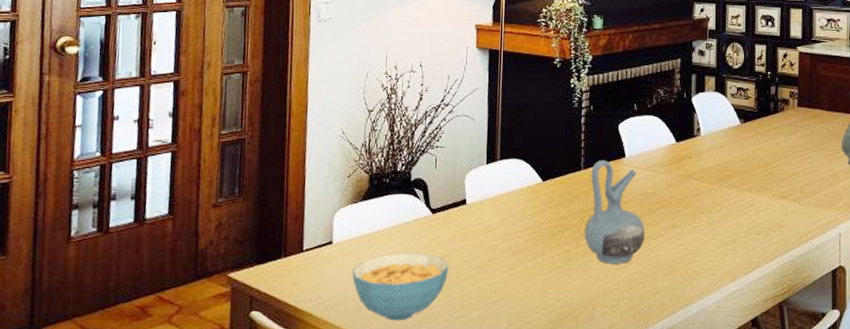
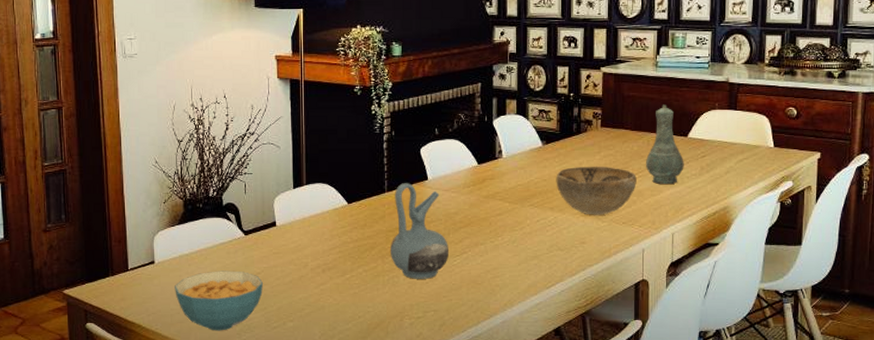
decorative bowl: none [753,146,833,197] -> present [556,166,637,215]

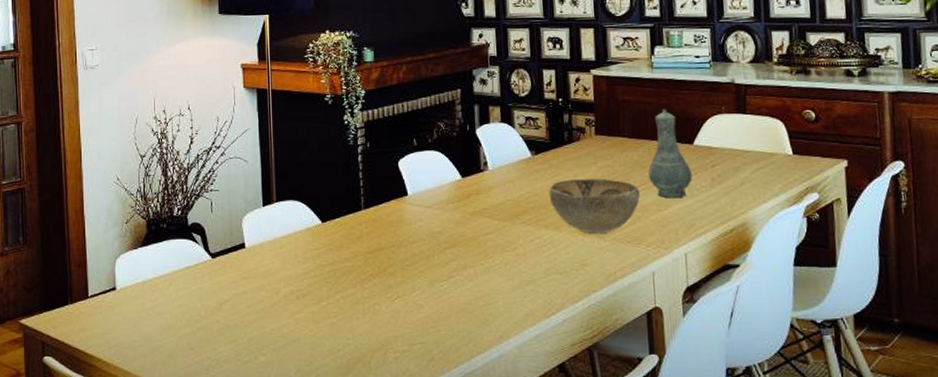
cereal bowl: present [175,270,264,331] -> none [137,298,233,366]
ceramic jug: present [391,183,448,279] -> none [370,199,434,307]

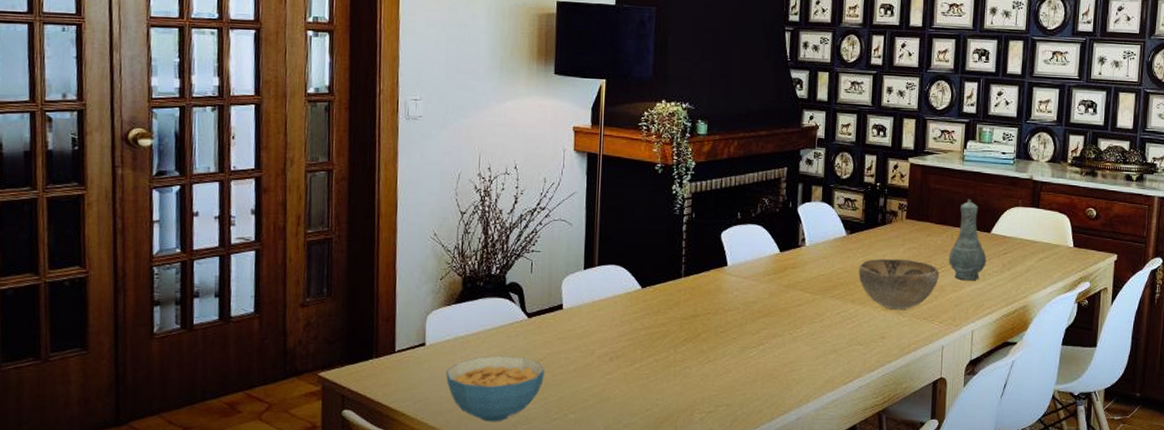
cereal bowl: none [137,298,233,366] -> present [446,356,546,422]

